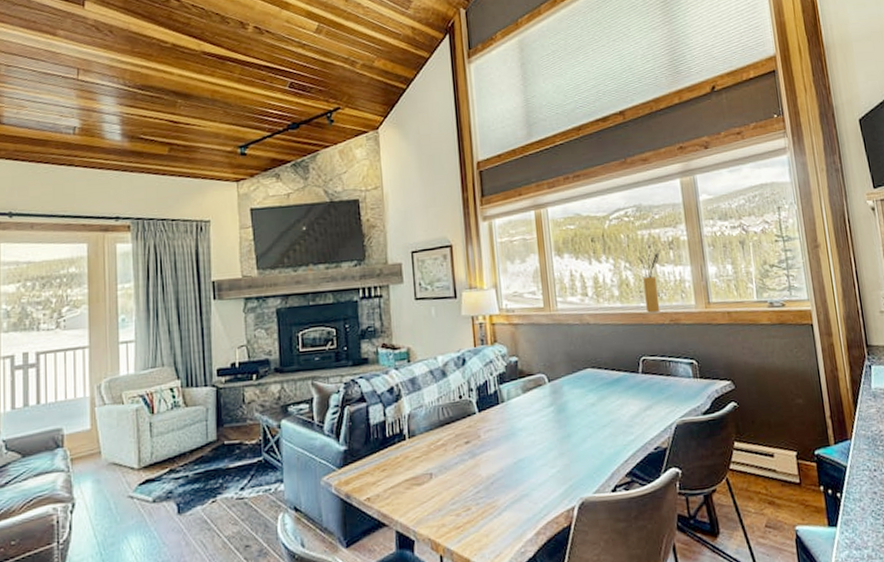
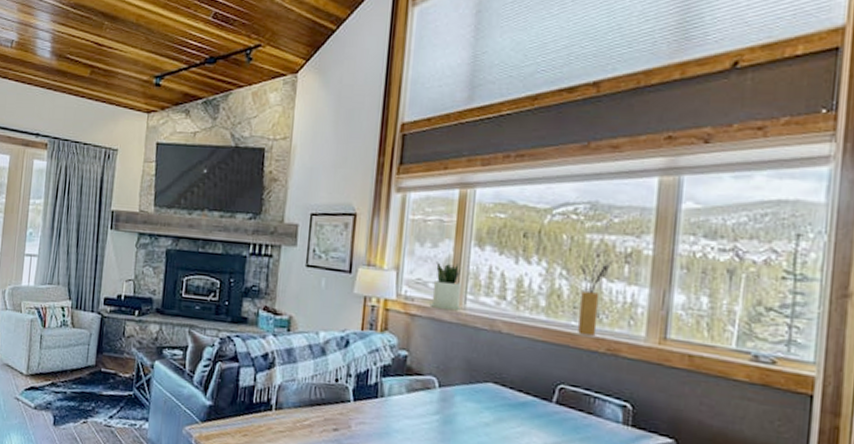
planter: none [527,273,555,315] -> present [429,262,463,312]

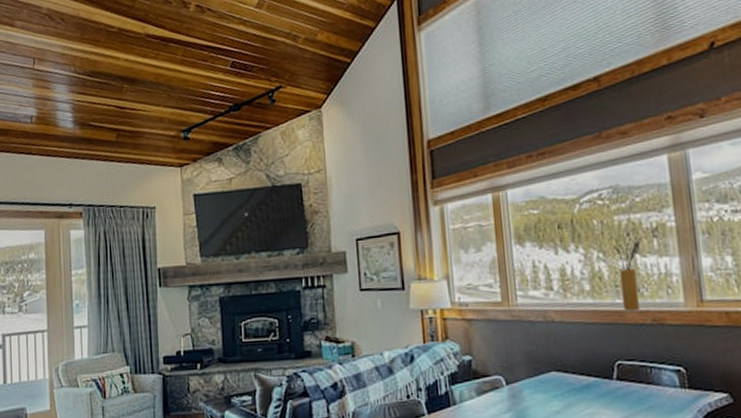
planter: present [429,262,463,312] -> none [483,263,515,311]

